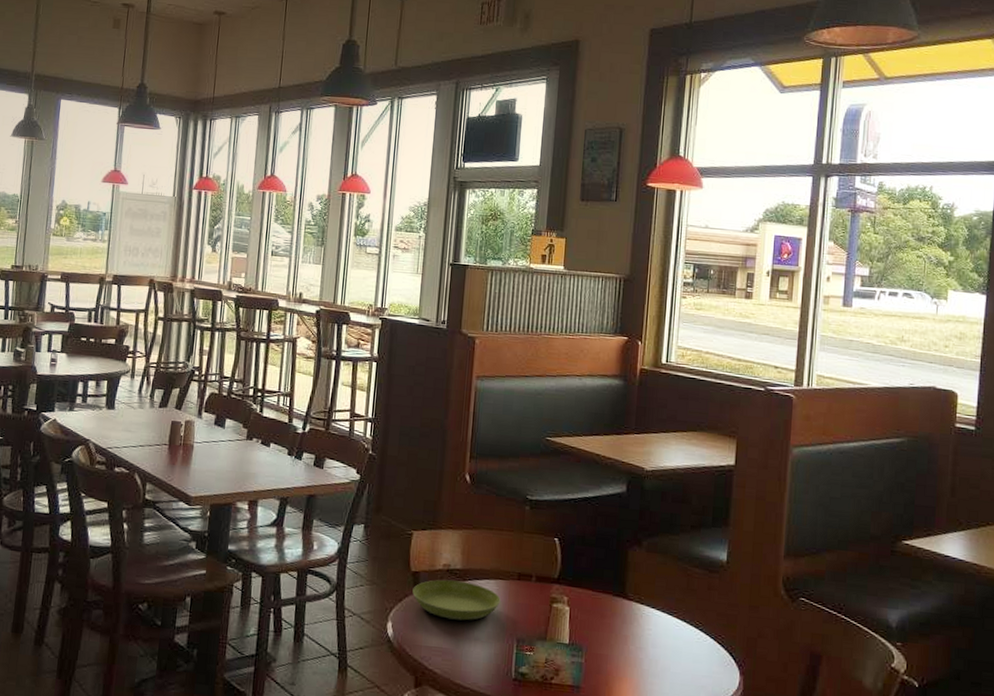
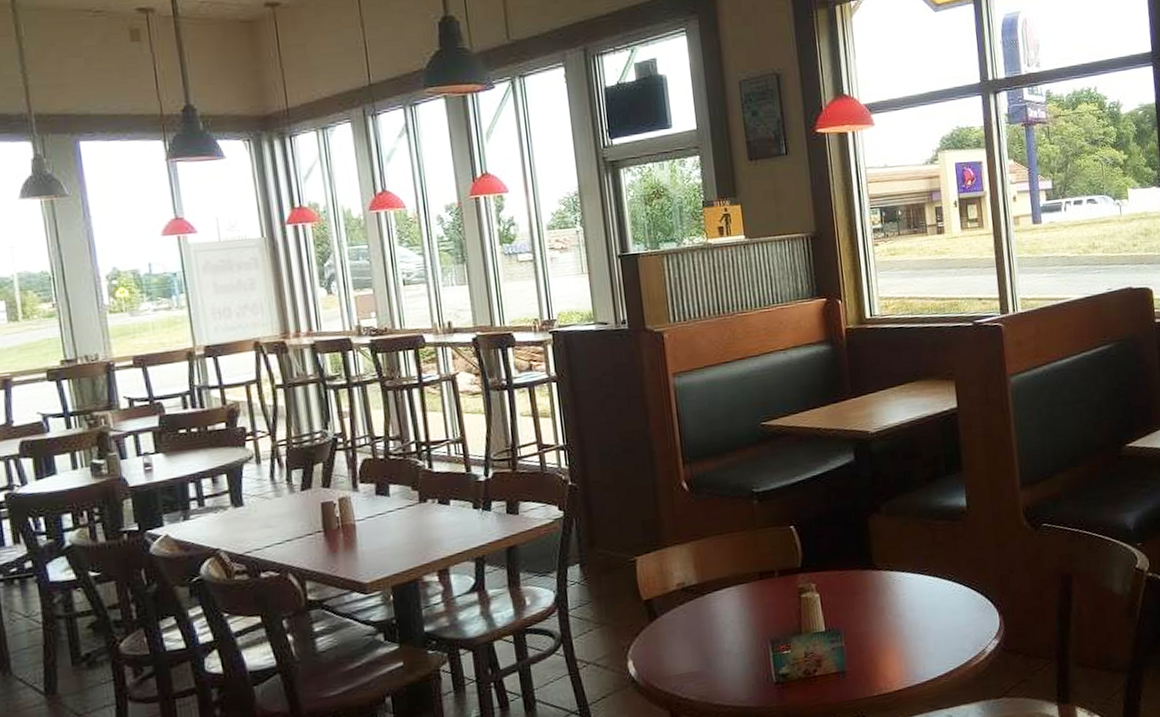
saucer: present [412,579,501,621] -> none [648,595,746,641]

